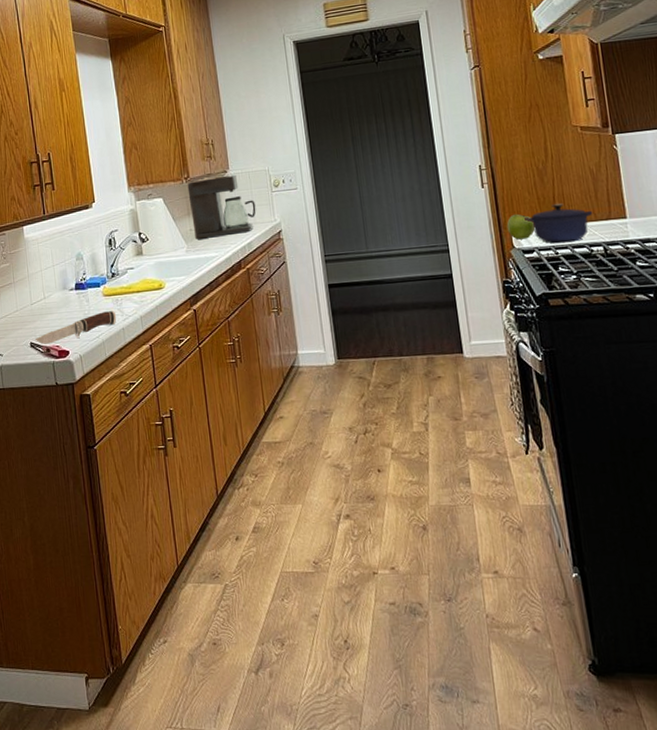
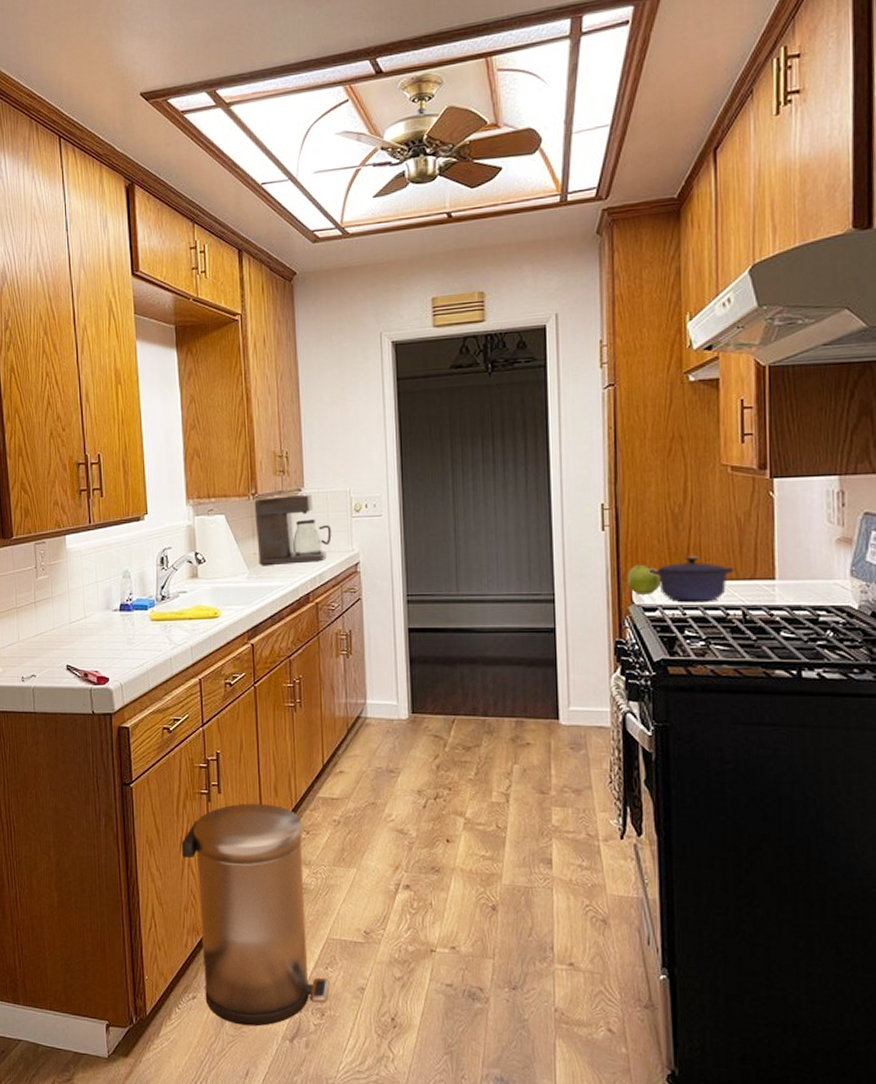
knife: present [35,311,117,344] -> none [72,638,164,668]
pedal bin: none [143,452,287,663] -> present [181,803,330,1026]

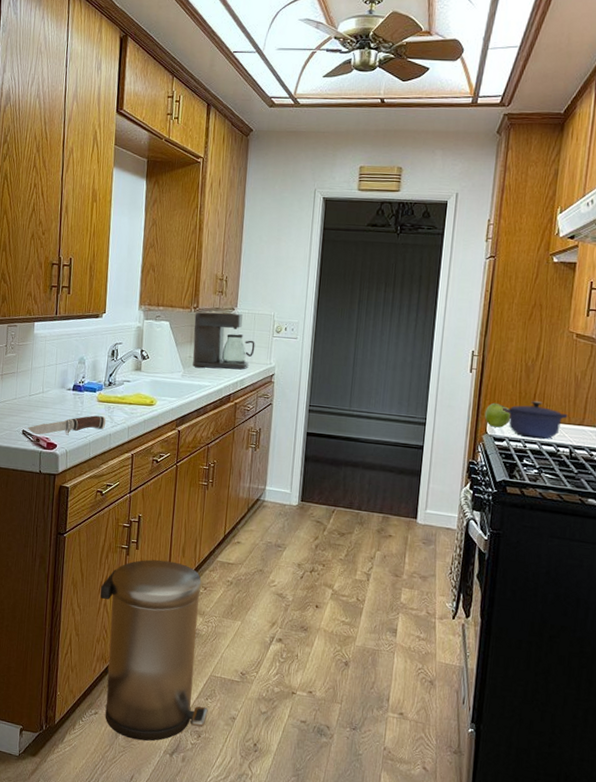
knife: none [72,638,164,668] -> present [27,415,107,435]

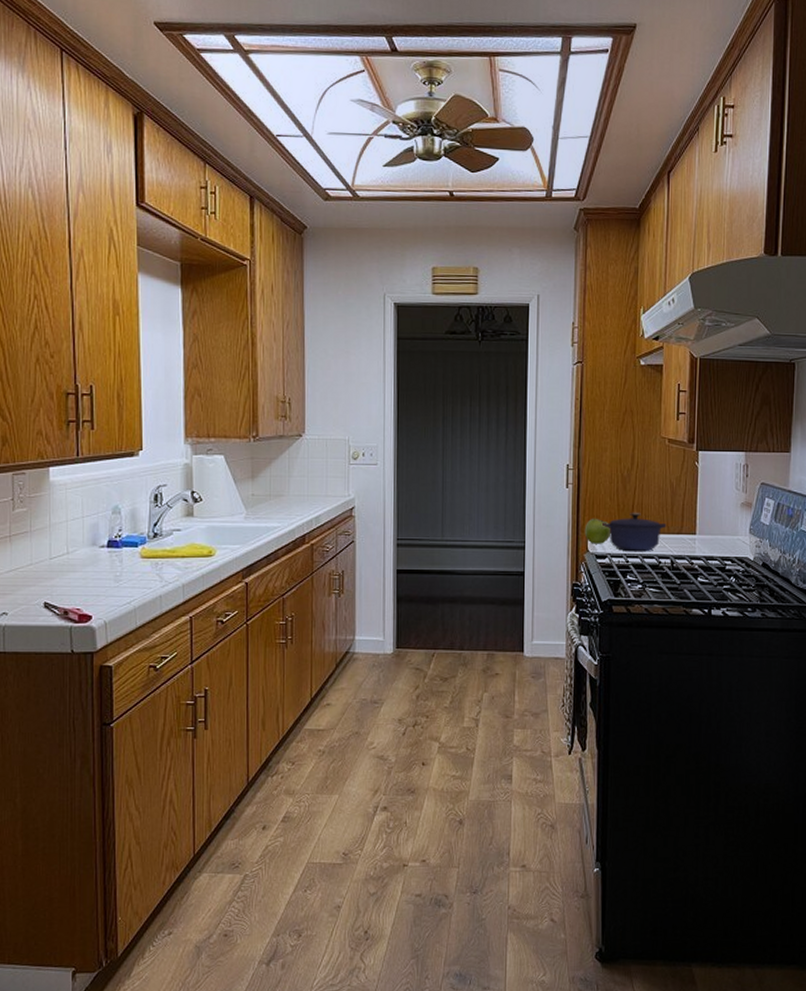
knife: present [27,415,107,435] -> none [50,575,154,606]
pedal bin: present [100,559,208,741] -> none [163,737,308,955]
coffee maker: present [192,311,255,370] -> none [254,439,329,506]

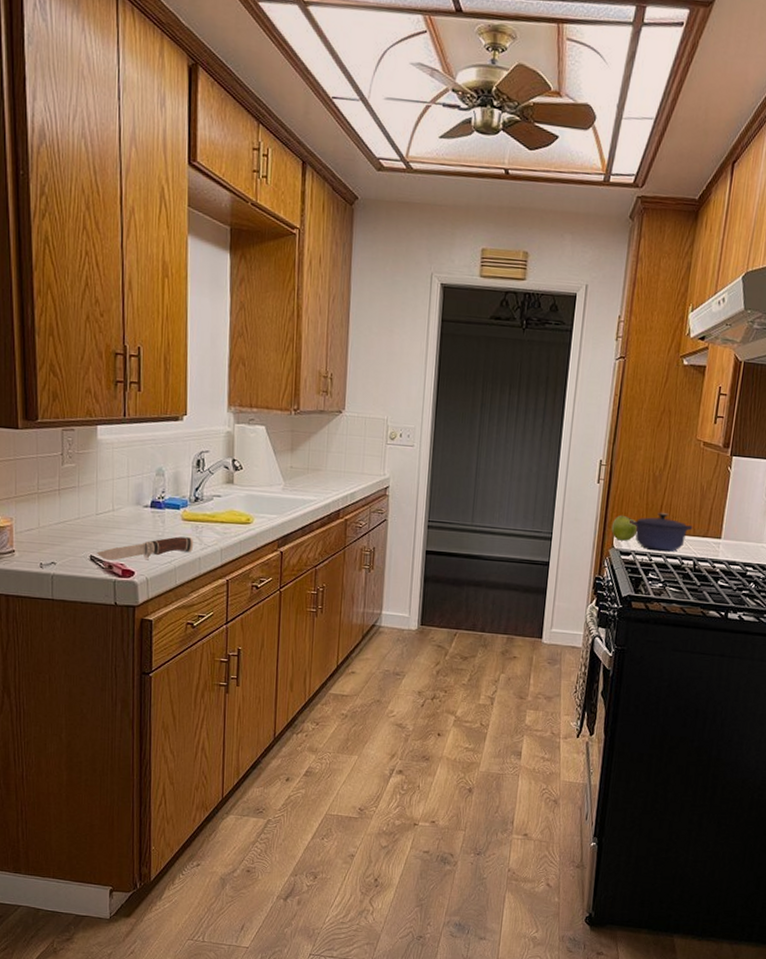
knife: none [50,575,154,606] -> present [96,536,194,561]

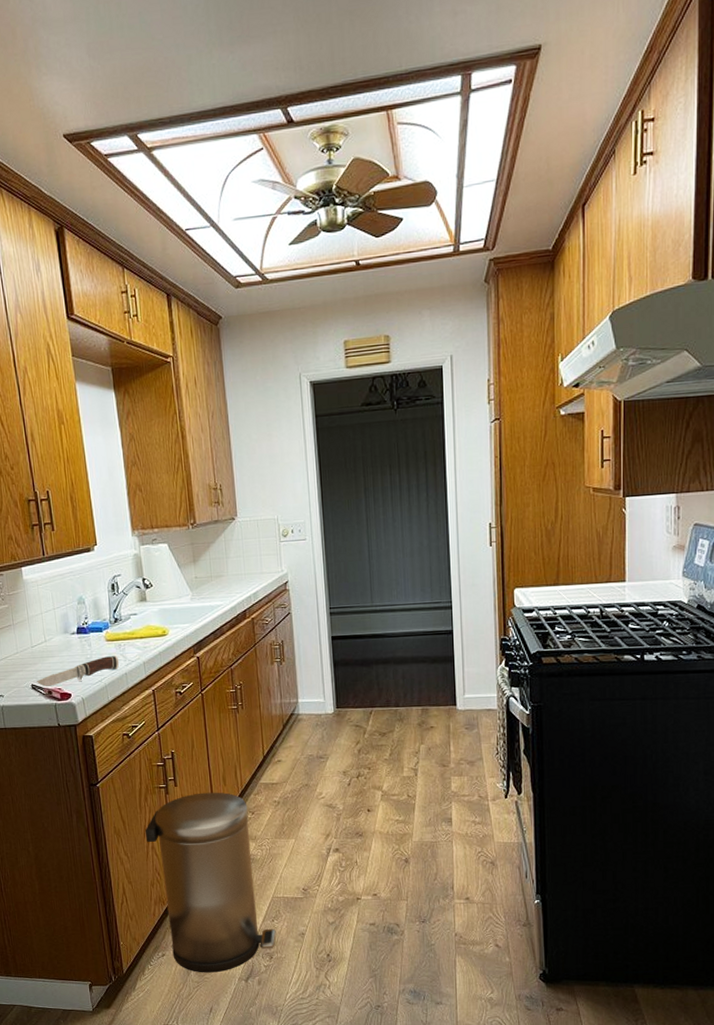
pedal bin: none [196,696,325,888] -> present [145,792,276,973]
fruit: present [611,515,637,541] -> none [510,573,536,599]
cooking pot: present [629,513,693,551] -> none [527,565,594,603]

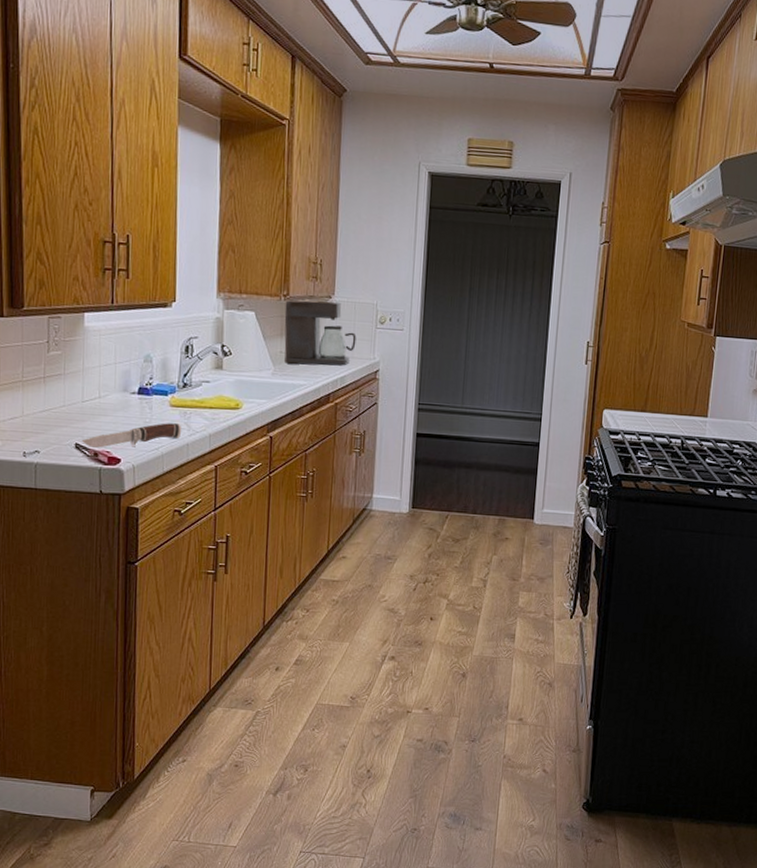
pedal bin: present [145,792,276,973] -> none [183,583,316,784]
coffee maker: none [193,522,263,587] -> present [284,299,357,366]

